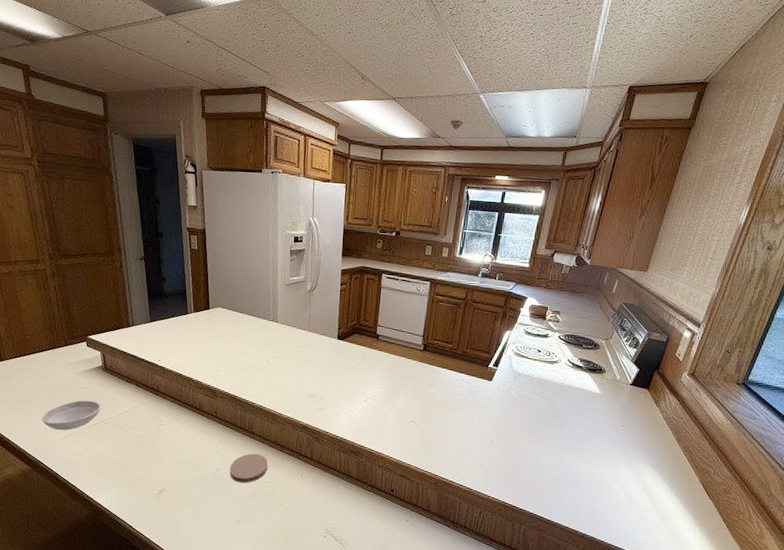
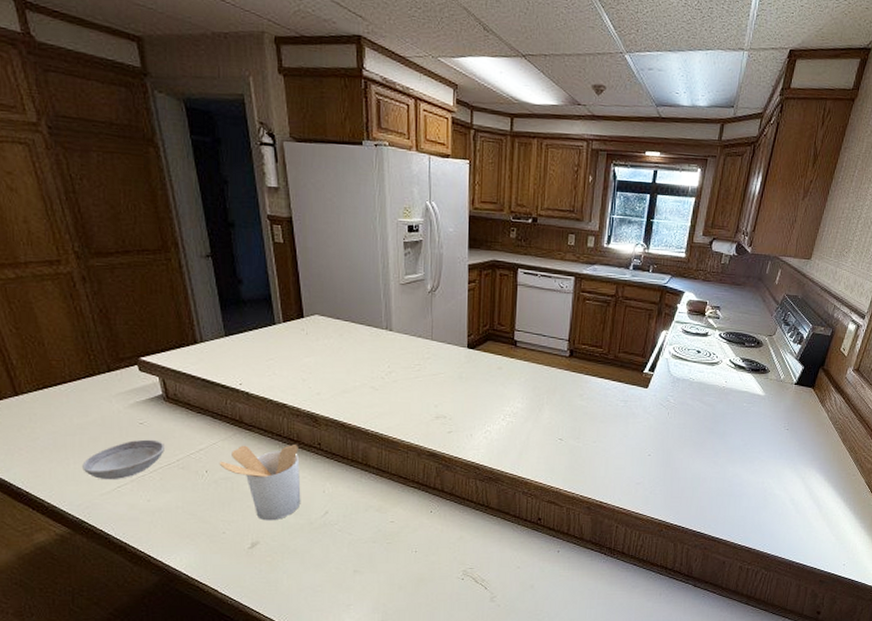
utensil holder: none [139,409,200,473] -> present [219,445,301,521]
coaster: present [229,453,269,484] -> none [341,490,390,526]

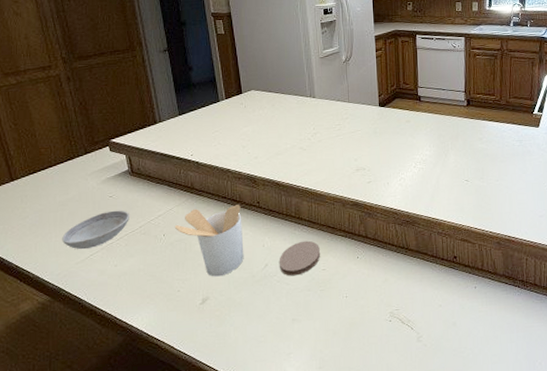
coaster: none [341,490,390,526] -> present [279,240,321,276]

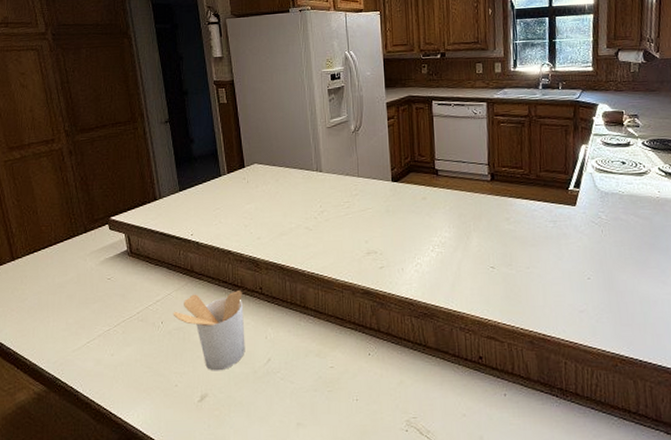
bowl: present [62,210,129,250] -> none [60,294,127,336]
coaster: present [279,240,321,276] -> none [282,333,329,374]

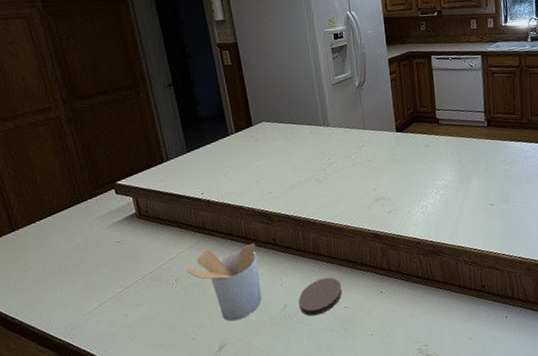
coaster: none [282,333,329,374] -> present [298,277,343,316]

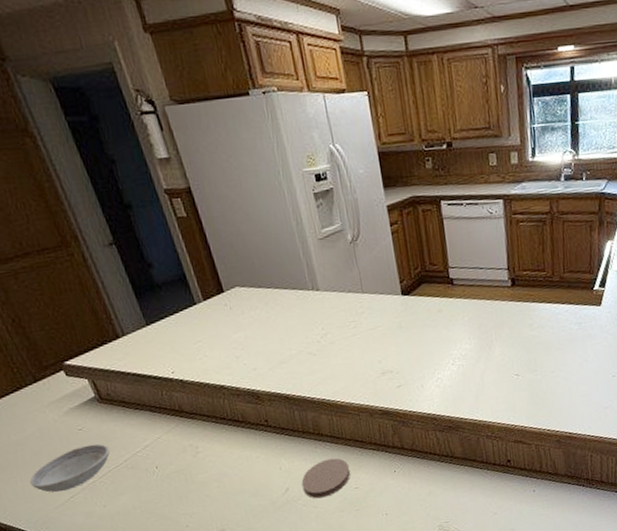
bowl: none [68,255,139,301] -> present [30,443,110,493]
utensil holder: present [186,243,262,322] -> none [167,425,260,508]

